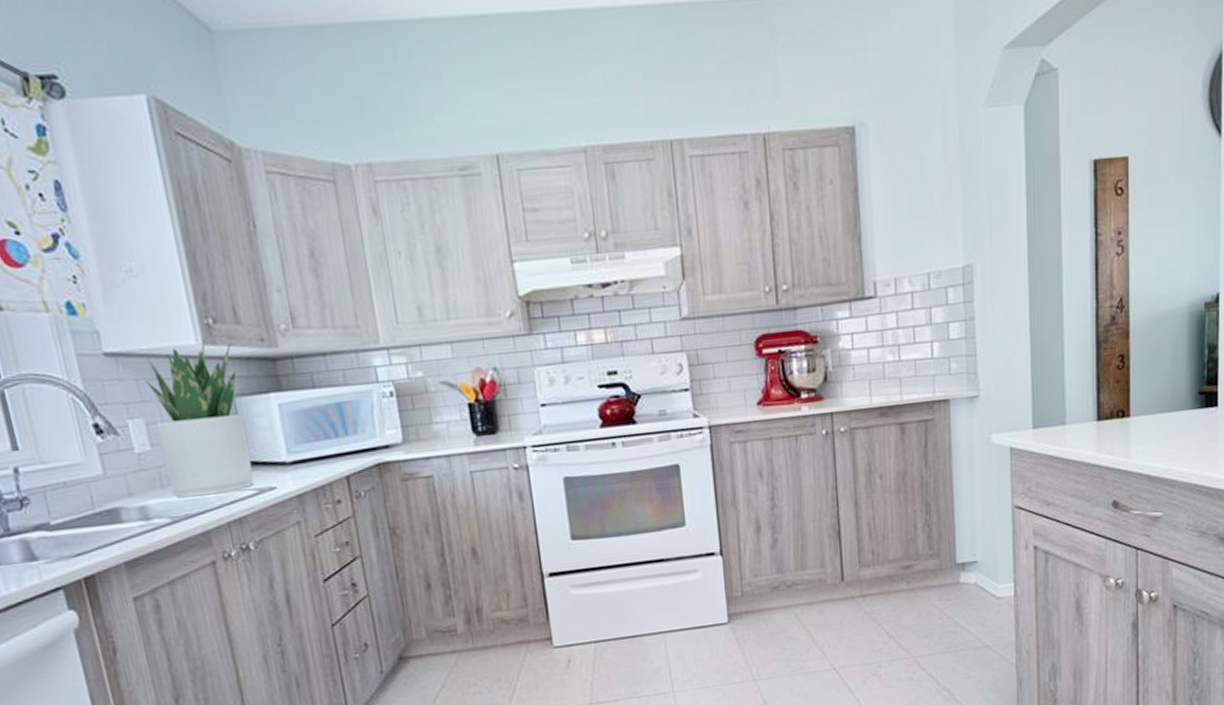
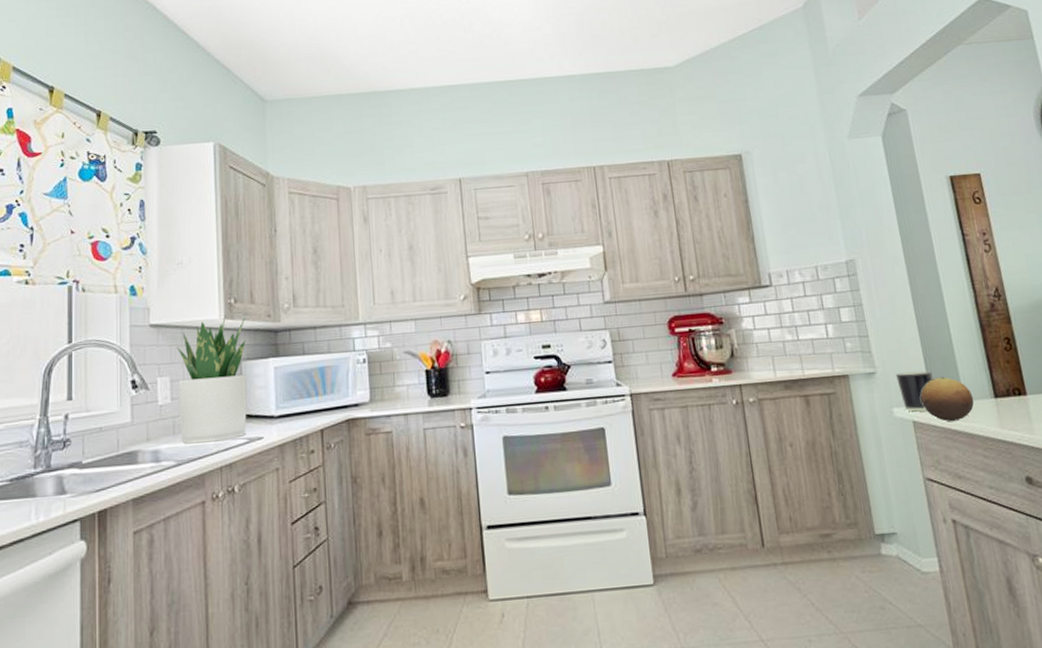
mug: none [1000,393,1039,438] -> present [896,371,935,412]
fruit: none [1022,399,1076,447] -> present [920,377,975,422]

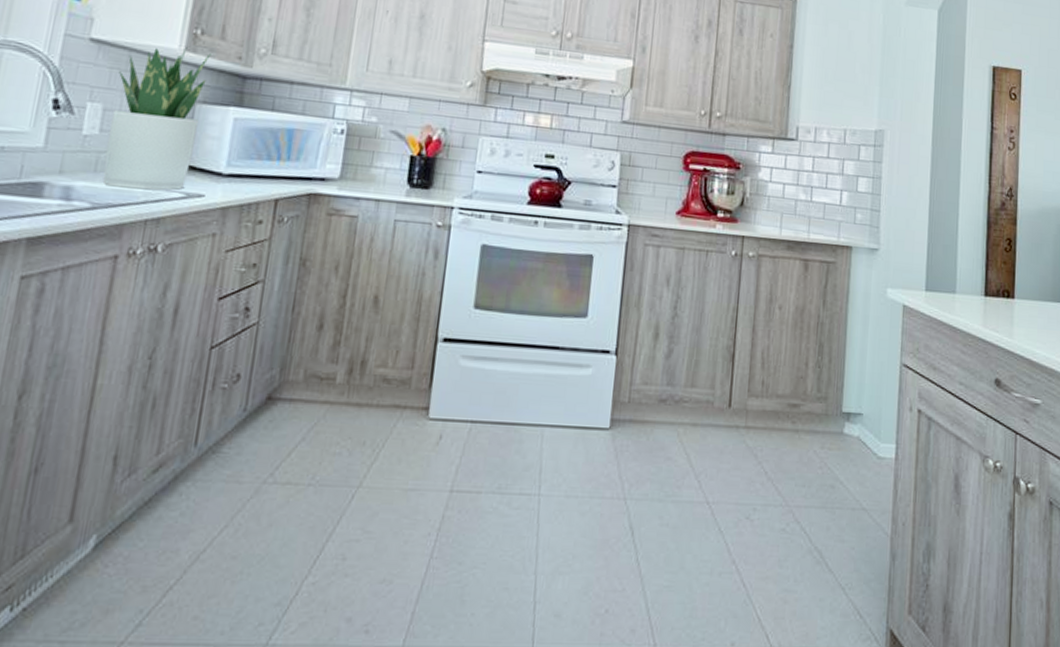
mug: present [896,371,935,412] -> none [897,254,933,297]
fruit: present [920,377,975,422] -> none [916,265,965,313]

